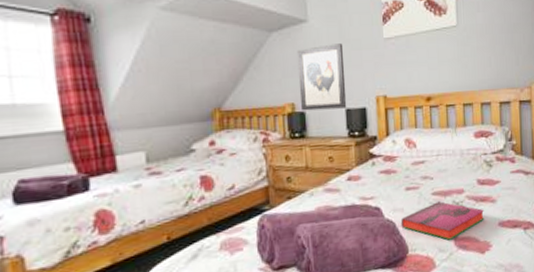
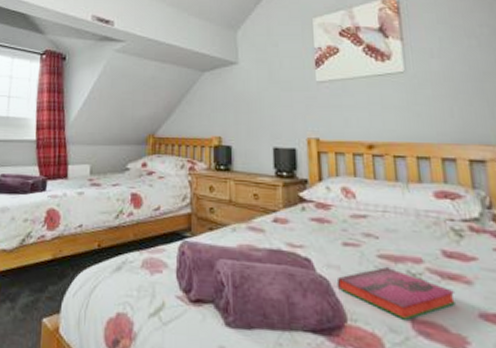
wall art: present [296,43,347,111] -> none [226,84,275,147]

